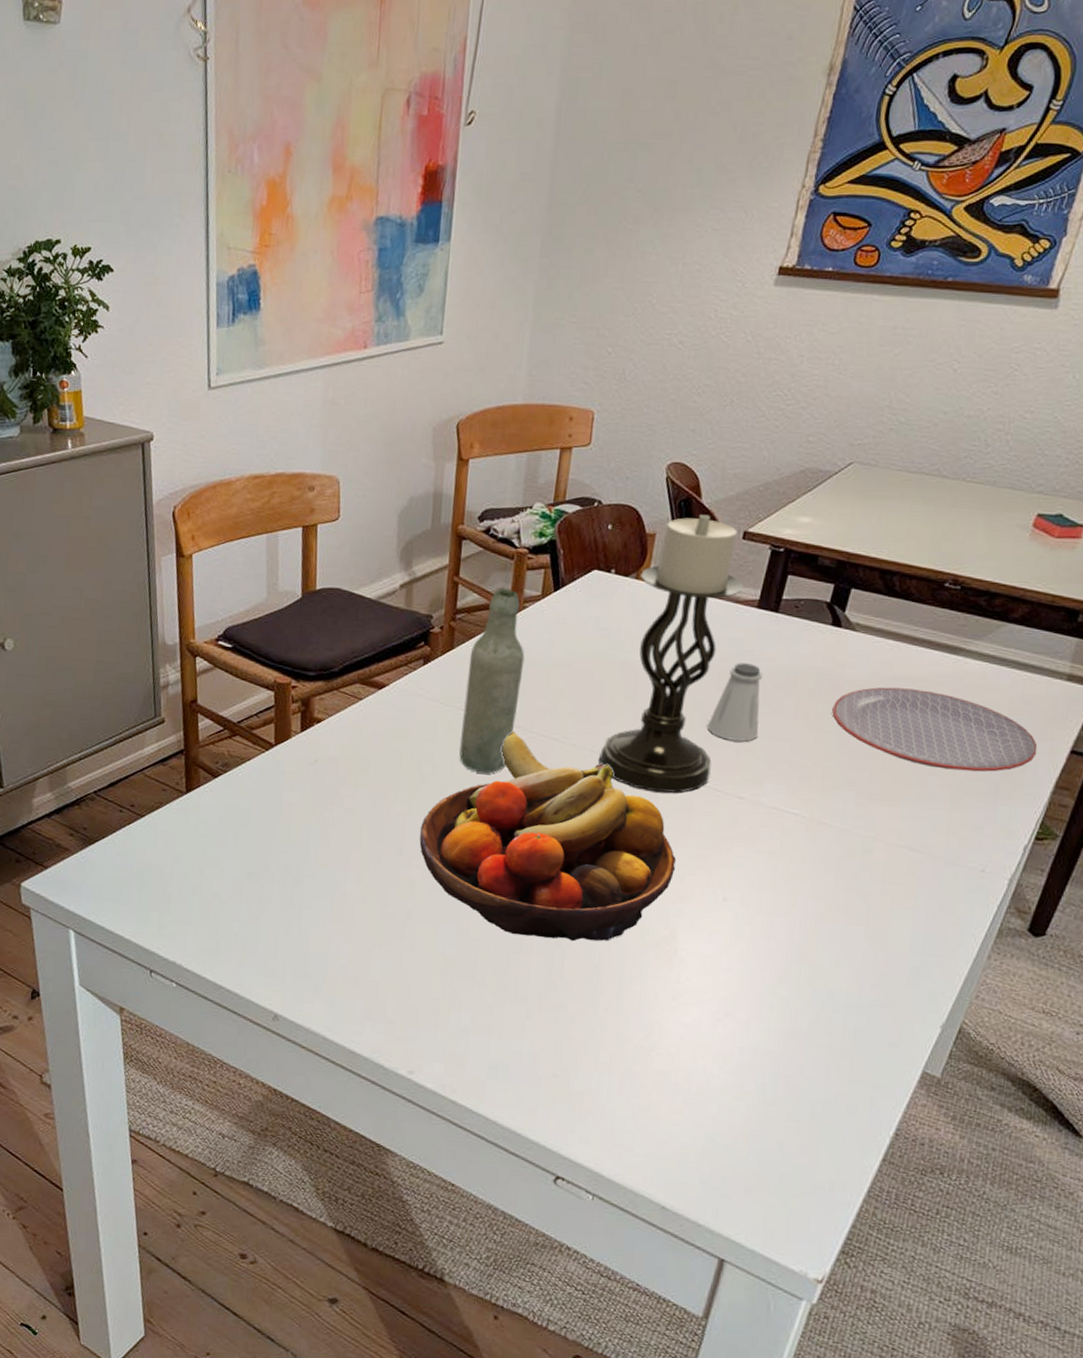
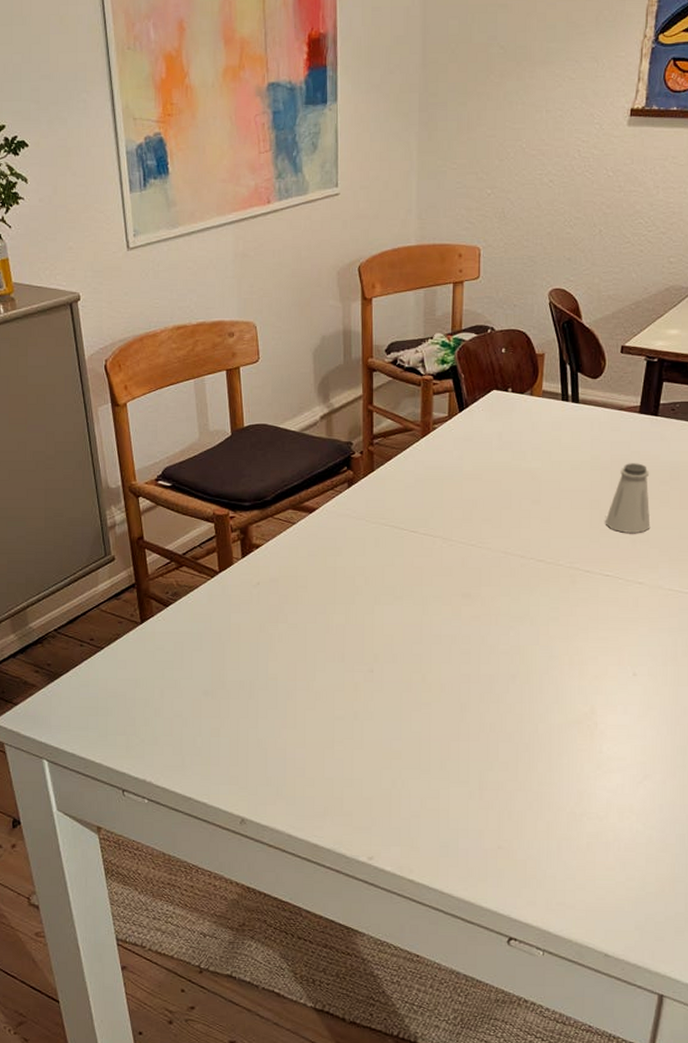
fruit bowl: present [419,731,676,942] -> none [358,540,590,725]
bottle: present [459,587,525,774] -> none [388,412,439,581]
candle holder: present [598,514,743,793] -> none [512,334,625,585]

